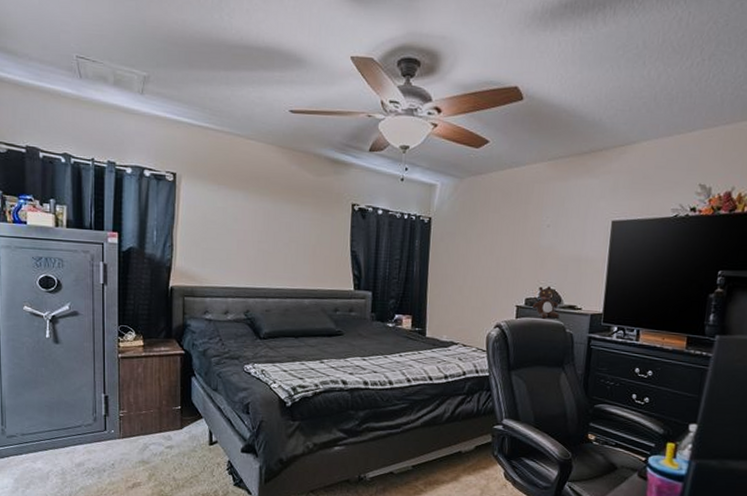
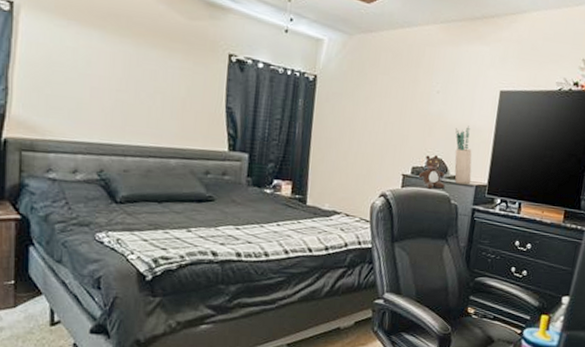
vase: none [567,256,586,315] -> present [454,125,472,185]

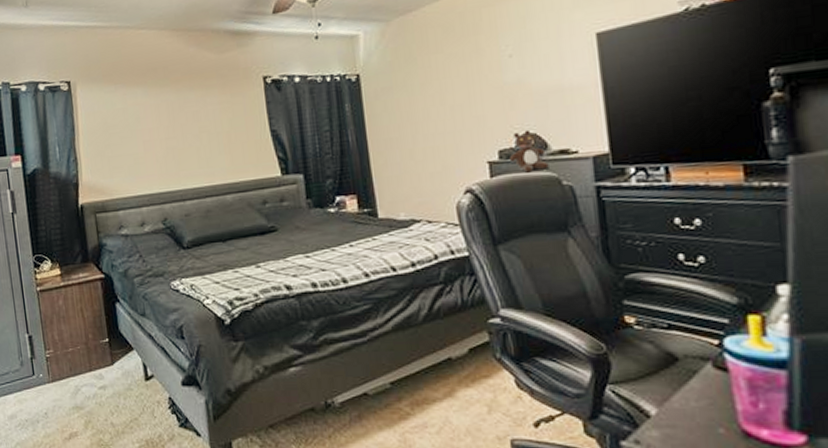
vase: present [454,125,472,185] -> none [546,85,585,161]

